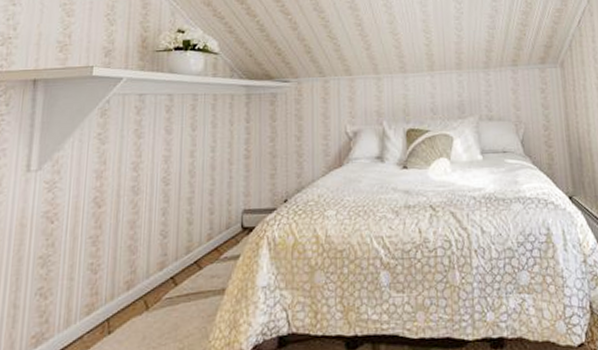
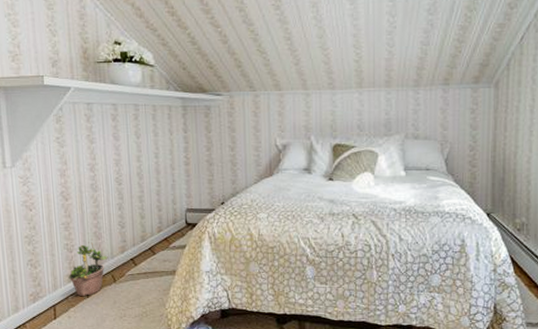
potted plant: none [86,254,142,334] -> present [67,238,108,297]

